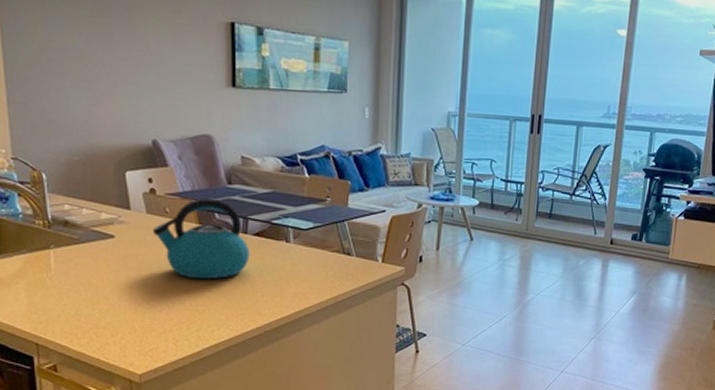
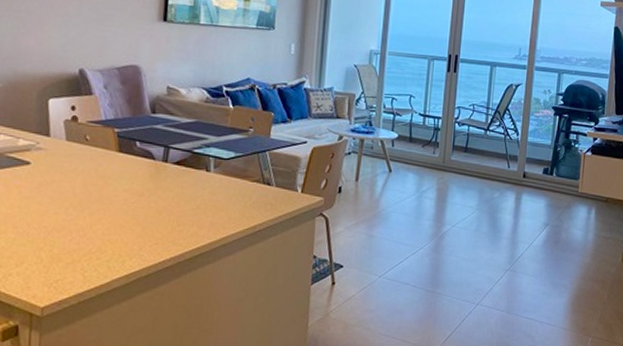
kettle: present [152,198,250,280] -> none [70,126,169,208]

